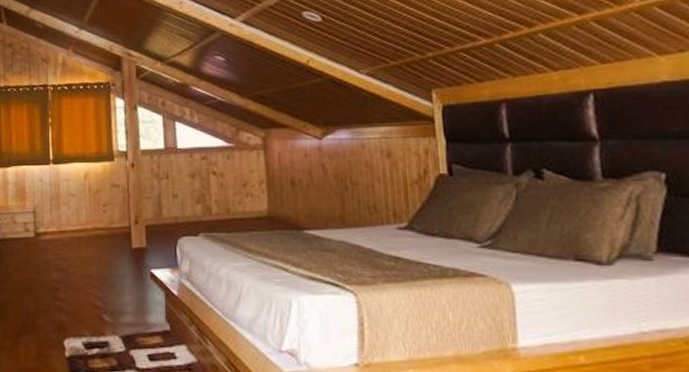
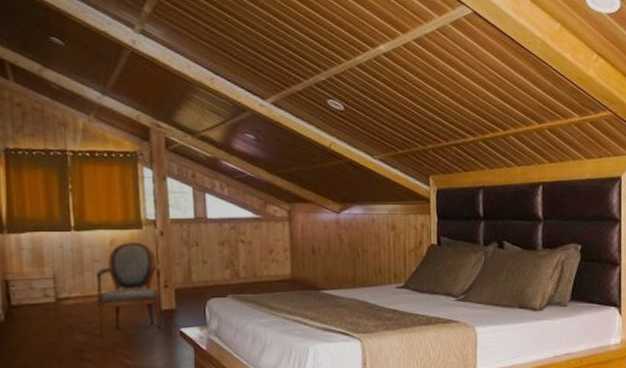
armchair: none [71,175,133,274] -> present [95,242,162,335]

